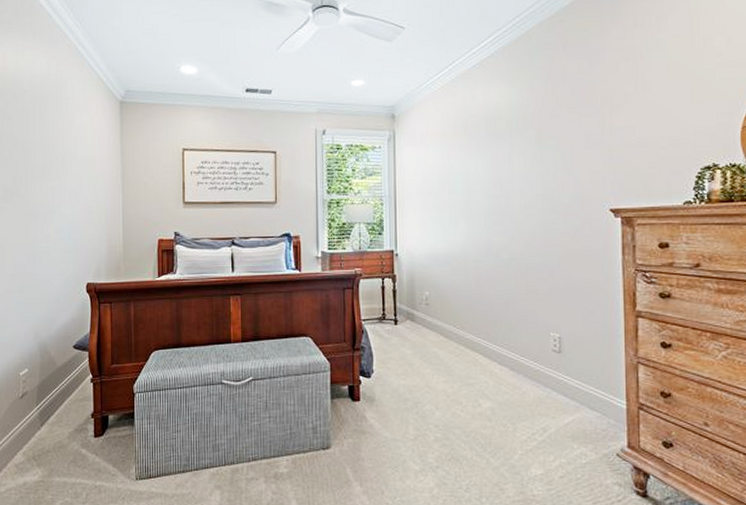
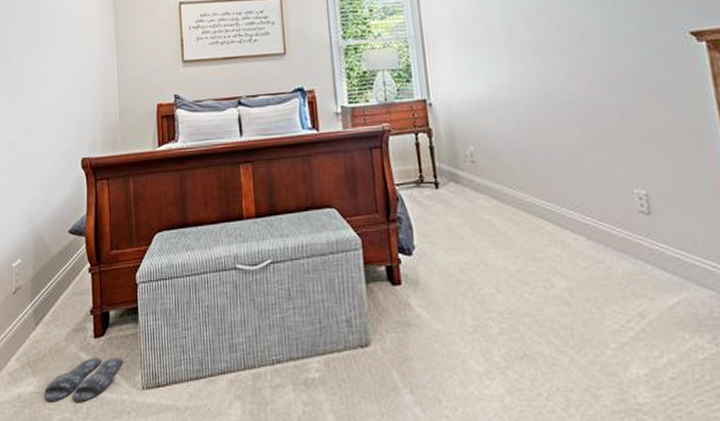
slippers: none [48,453,119,490] -> present [44,357,123,403]

